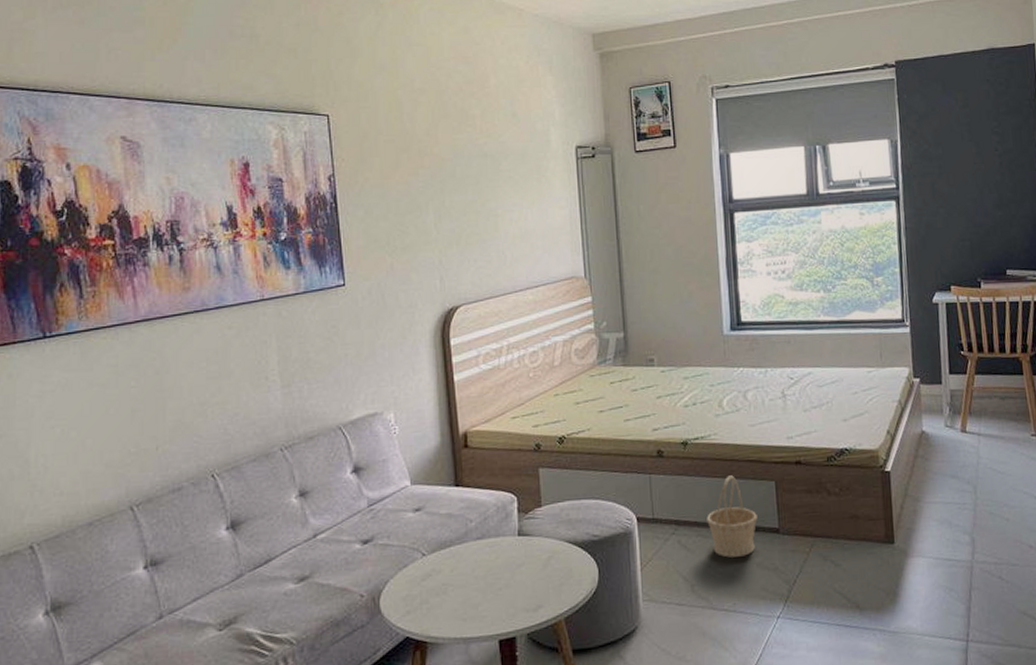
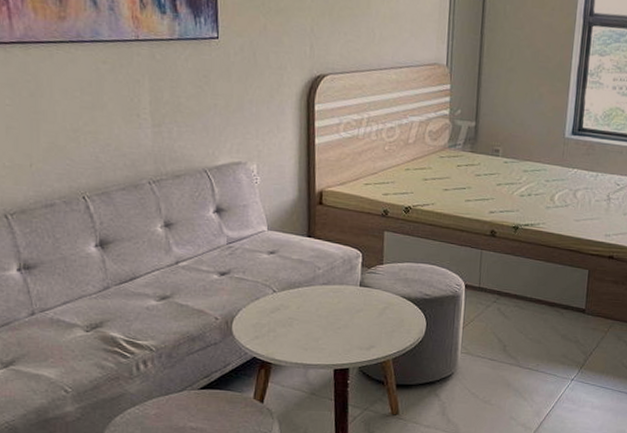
basket: present [707,475,758,558] -> none [525,260,569,328]

